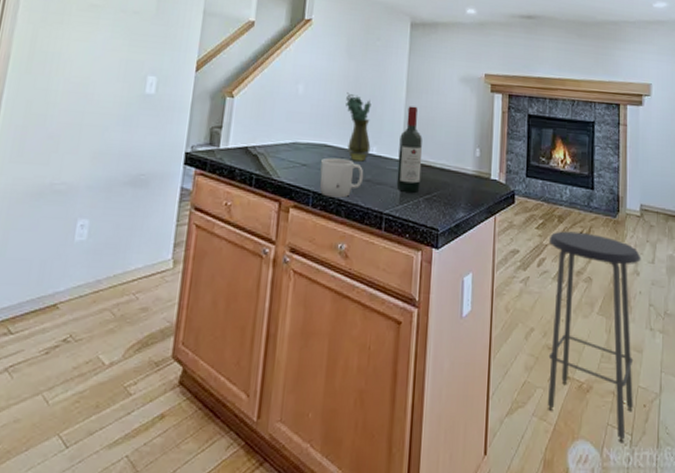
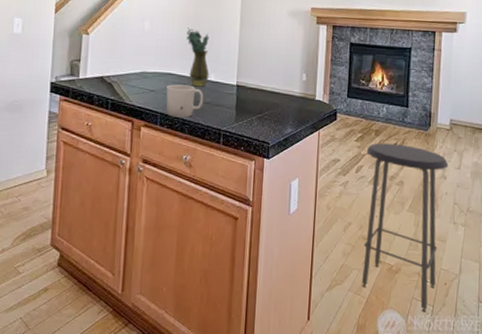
wine bottle: present [396,106,423,193] -> none [232,38,255,113]

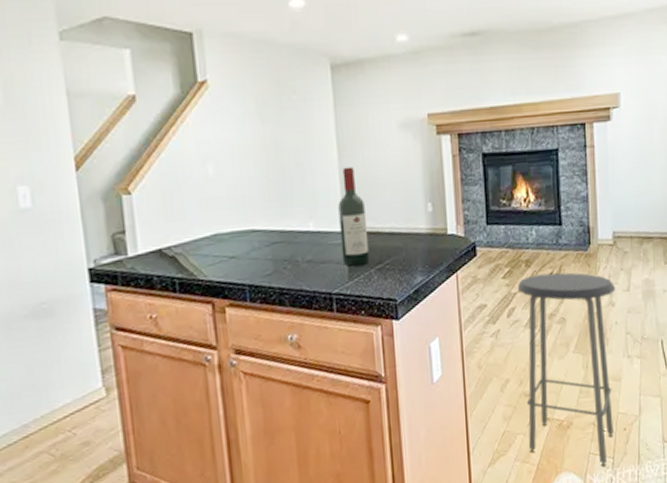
mug: present [165,84,204,118] -> none [251,241,304,288]
vase: present [186,28,210,87] -> none [267,164,307,243]
wine bottle: none [232,38,255,113] -> present [338,166,370,267]

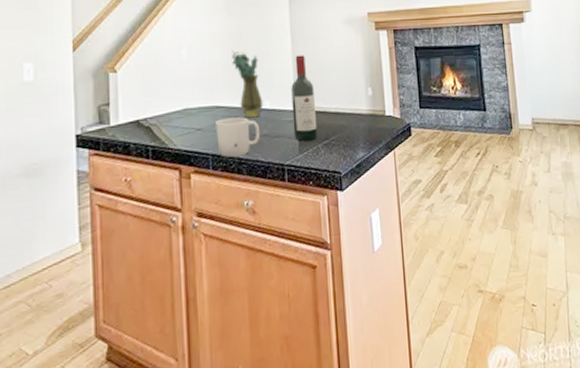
mug: none [251,241,304,288] -> present [216,117,261,158]
vase: none [267,164,307,243] -> present [232,51,264,118]
bar stool: present [517,272,616,467] -> none [448,153,544,342]

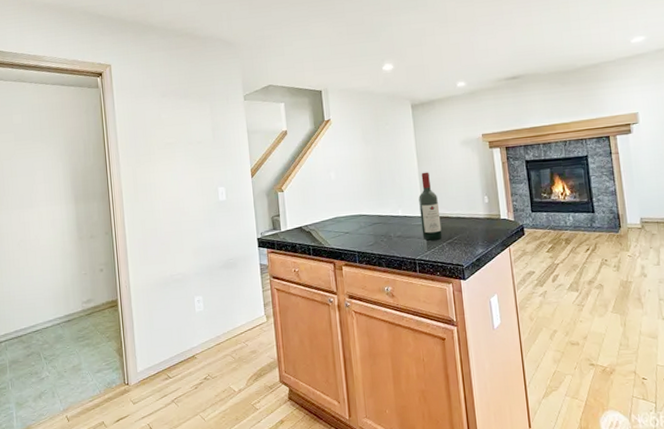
mug: present [216,117,261,158] -> none [359,222,396,254]
vase: present [232,51,264,118] -> none [369,171,397,223]

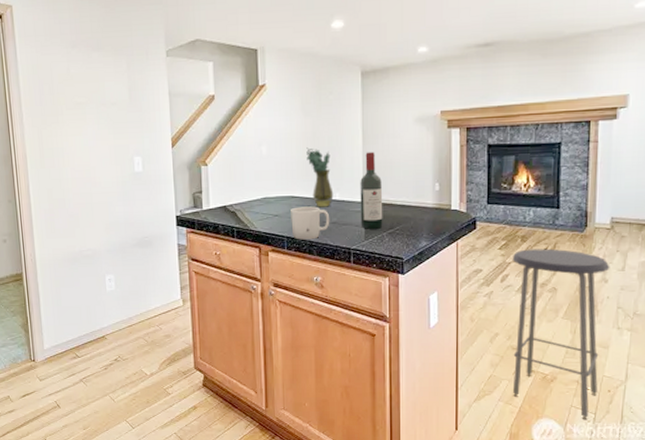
mug: none [359,222,396,254] -> present [291,206,330,240]
vase: none [369,171,397,223] -> present [306,147,334,207]
bar stool: none [559,249,654,410] -> present [512,248,610,420]

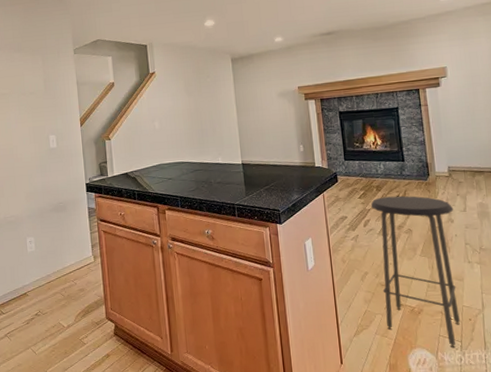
mug: present [291,206,330,240] -> none [182,169,216,199]
vase: present [306,147,334,207] -> none [191,121,217,170]
wine bottle: present [360,151,383,229] -> none [238,122,260,187]

